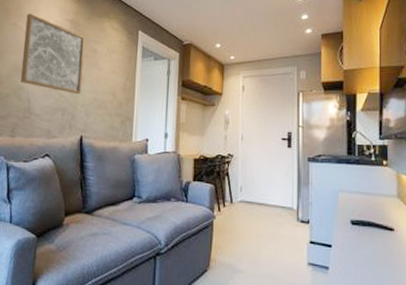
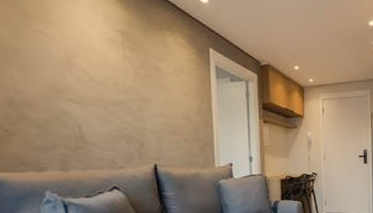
wall art: present [21,14,86,95] -> none [56,19,148,120]

